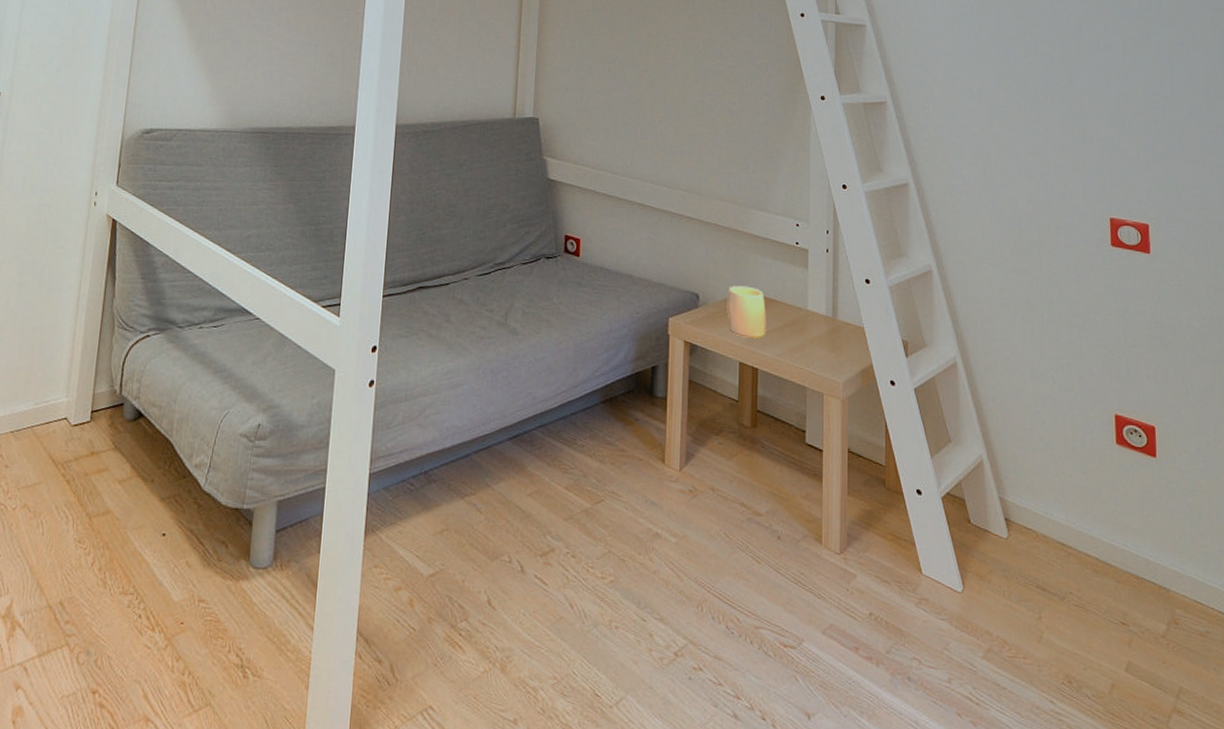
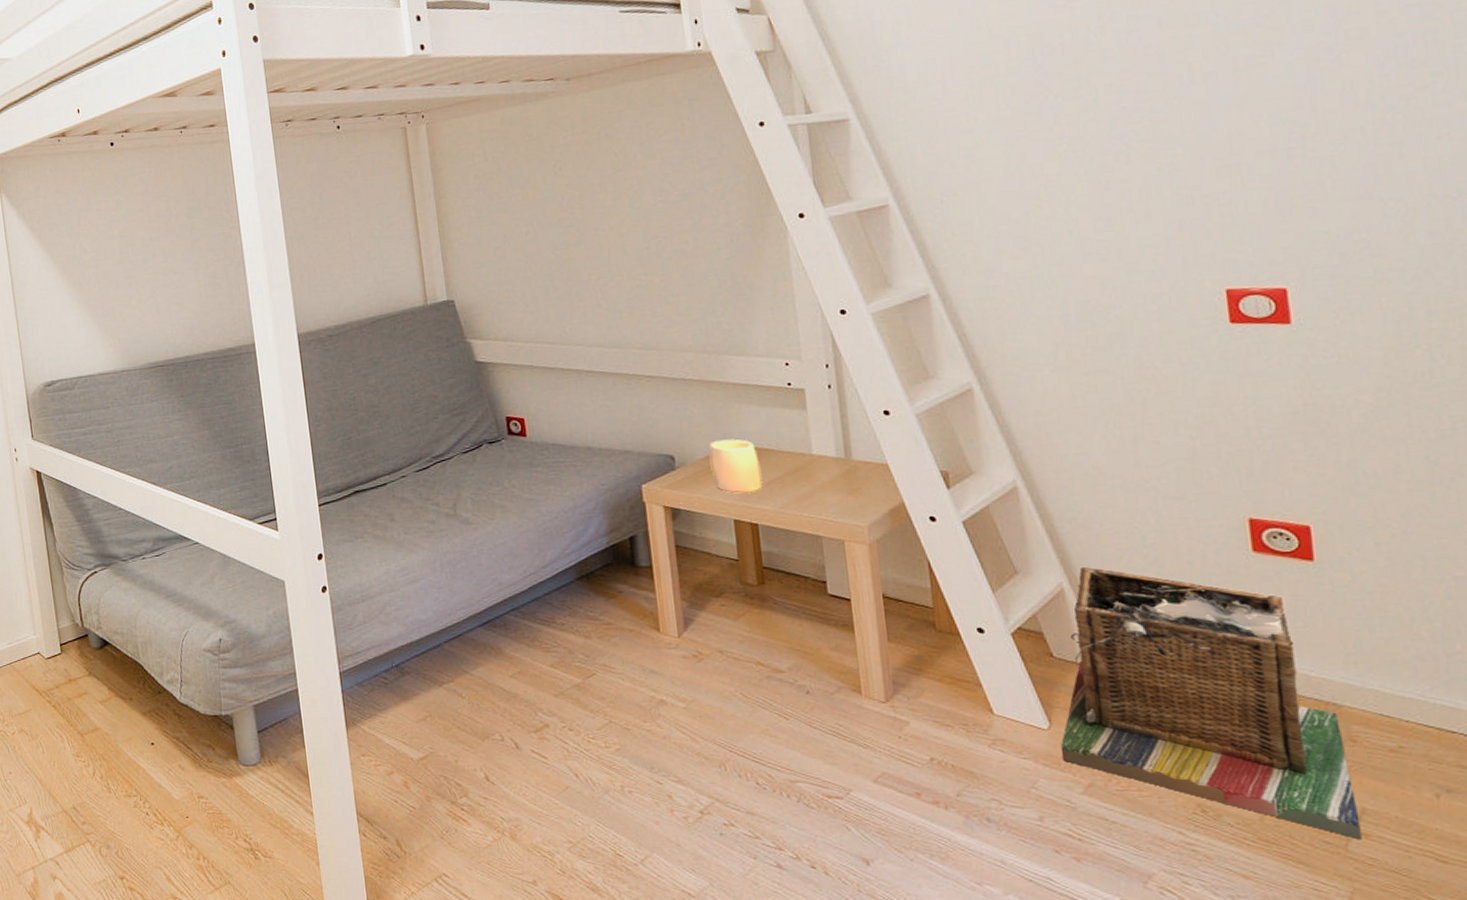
laundry basket: none [969,443,1179,718] -> present [1060,567,1362,840]

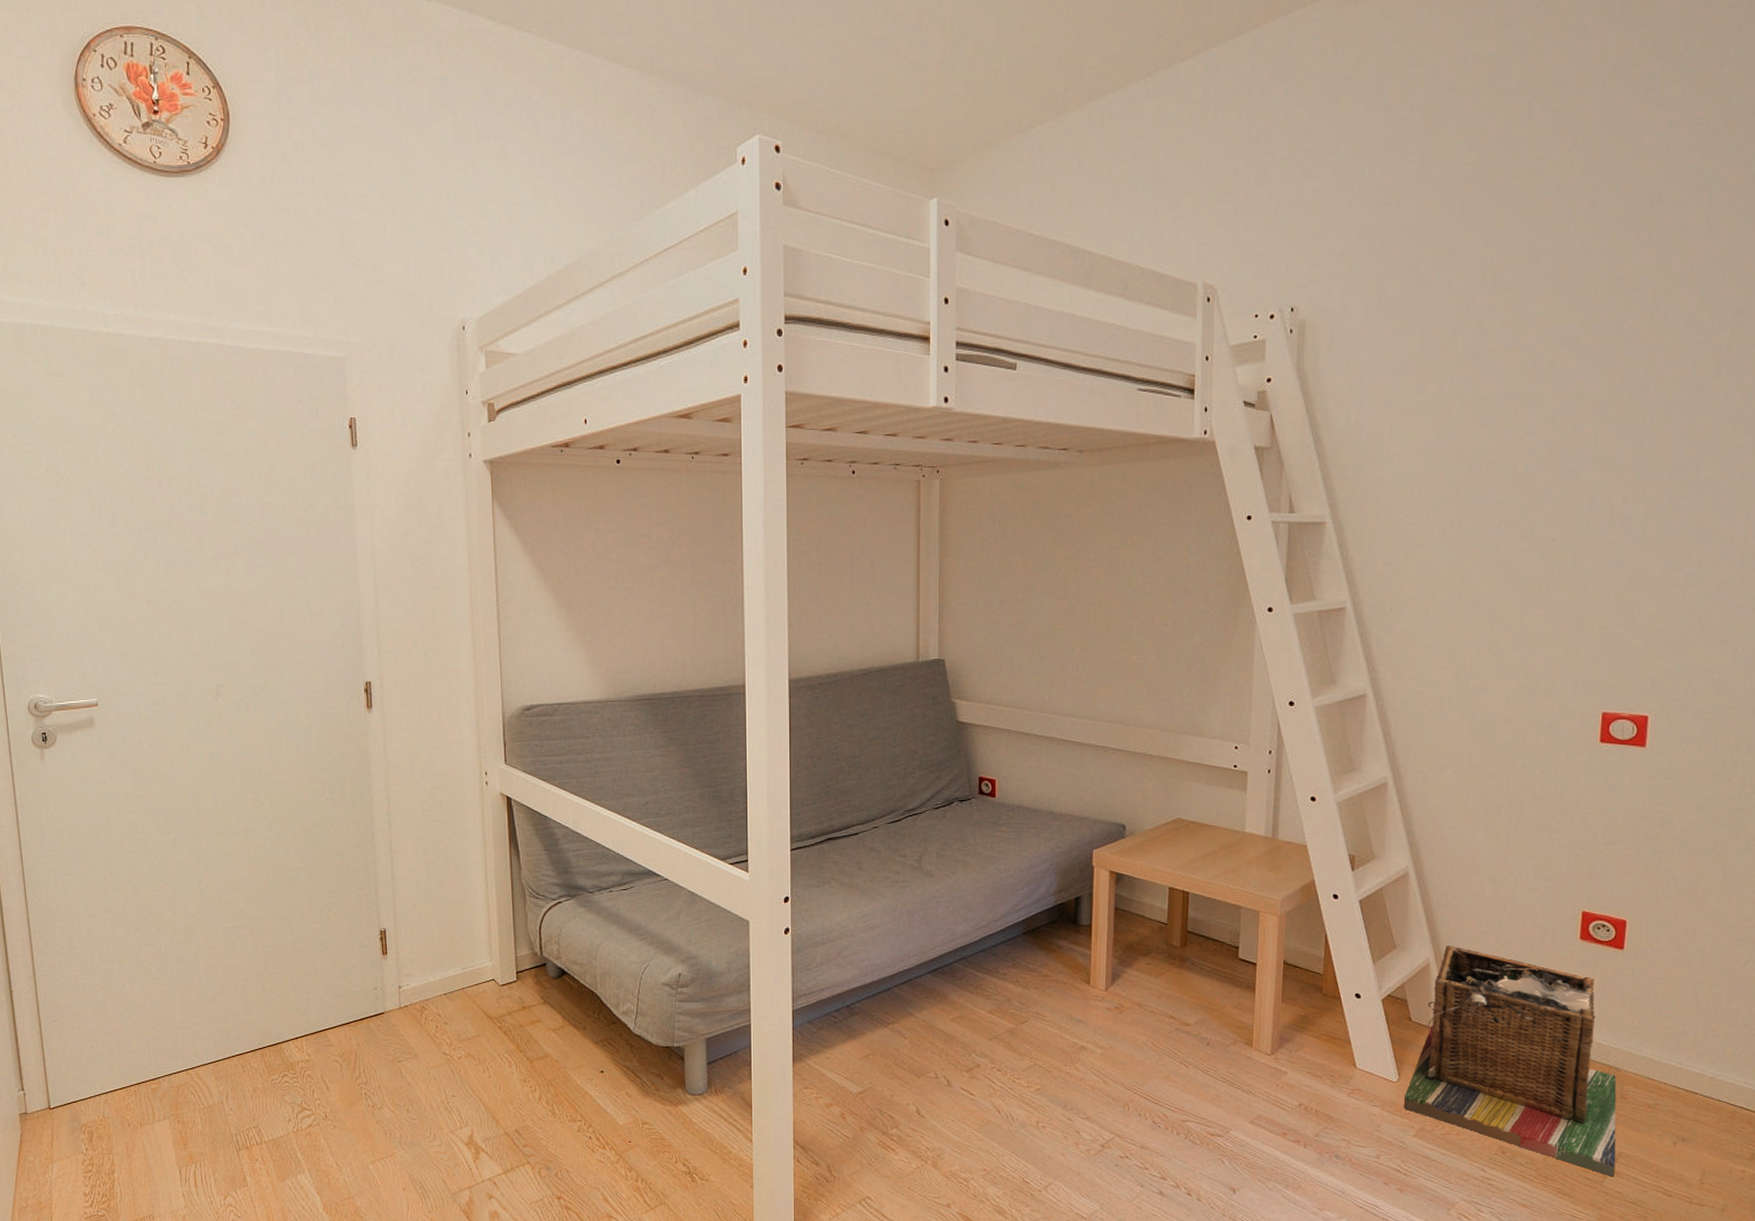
mug: present [710,440,762,493] -> none [1157,814,1199,863]

